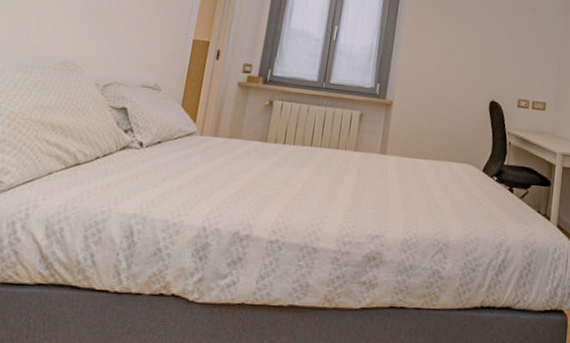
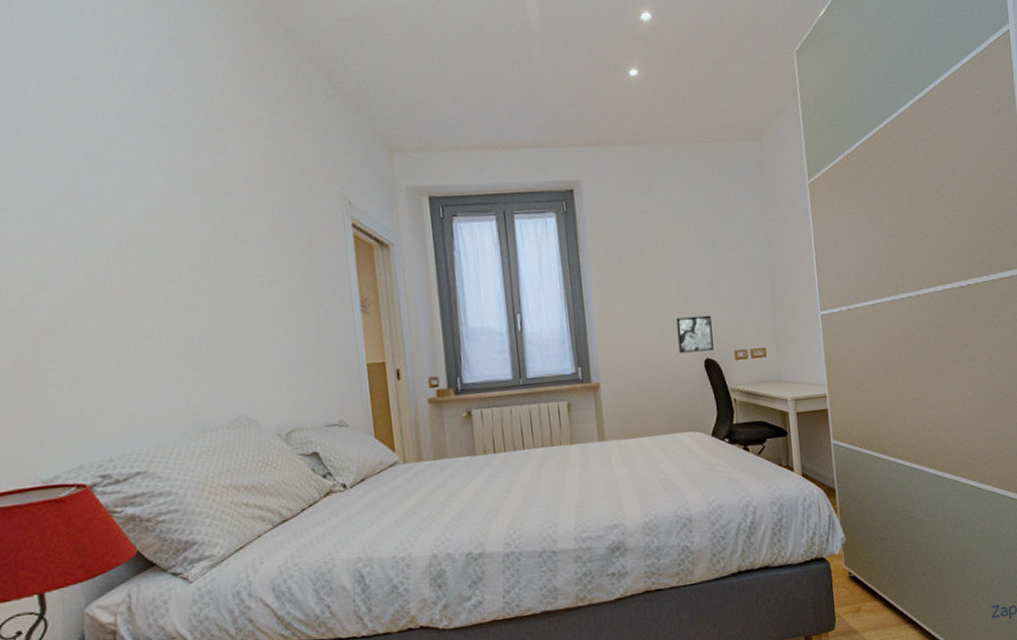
wall art: none [469,59,503,94] -> present [676,315,714,353]

